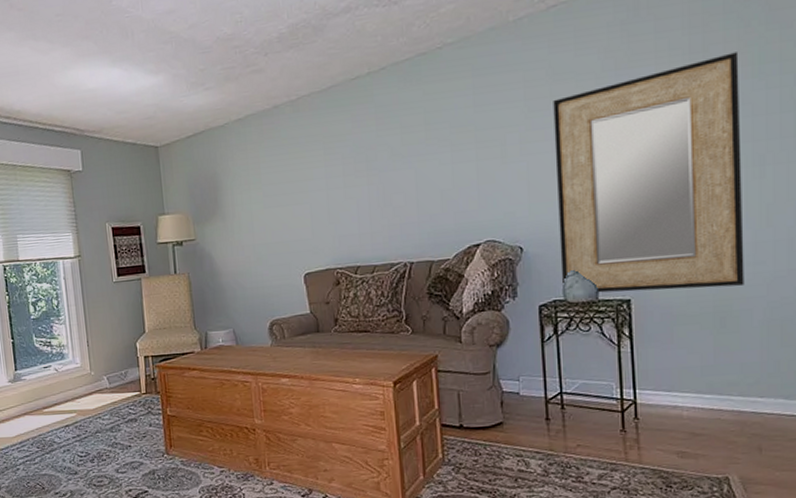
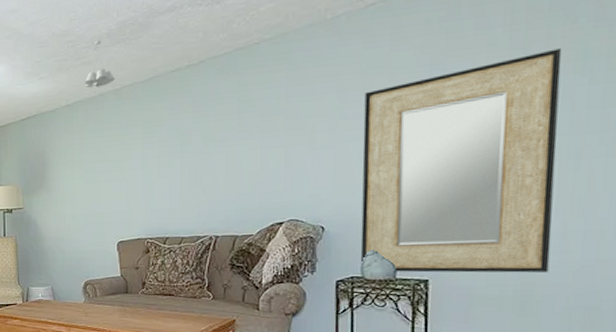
ceiling light fixture: none [256,45,289,100] -> present [84,40,115,88]

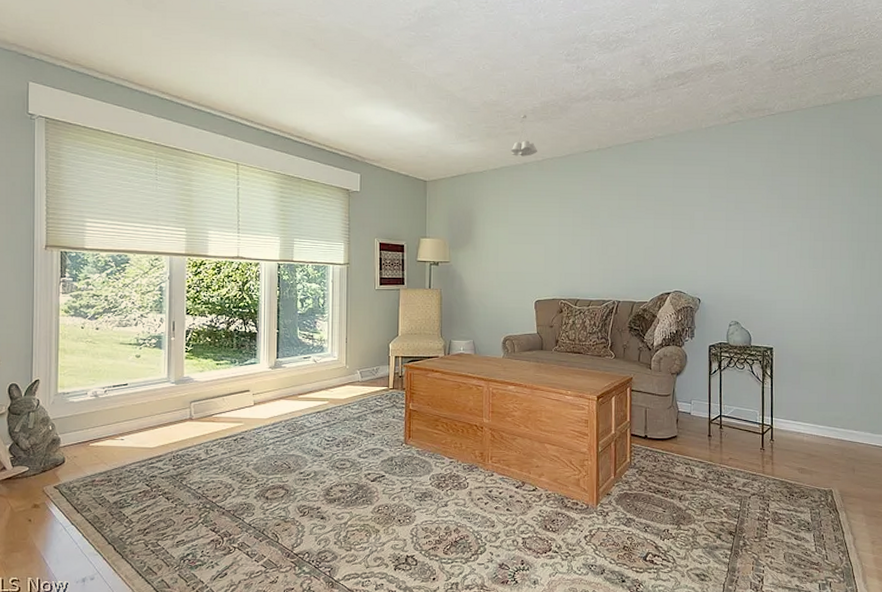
home mirror: present [360,48,562,273] -> none [726,176,852,345]

